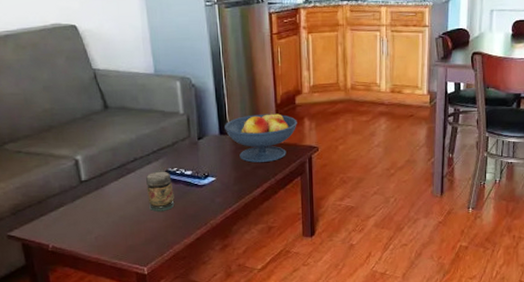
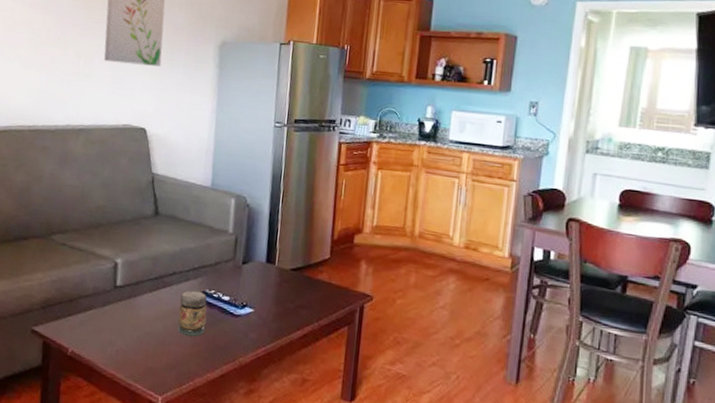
fruit bowl: present [224,111,297,163] -> none [272,246,353,304]

